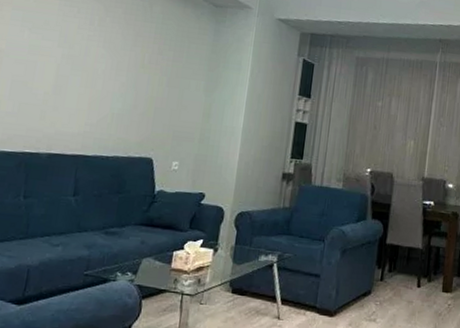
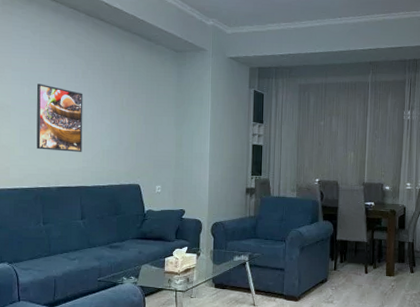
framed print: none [29,27,97,114] -> present [36,83,83,152]

